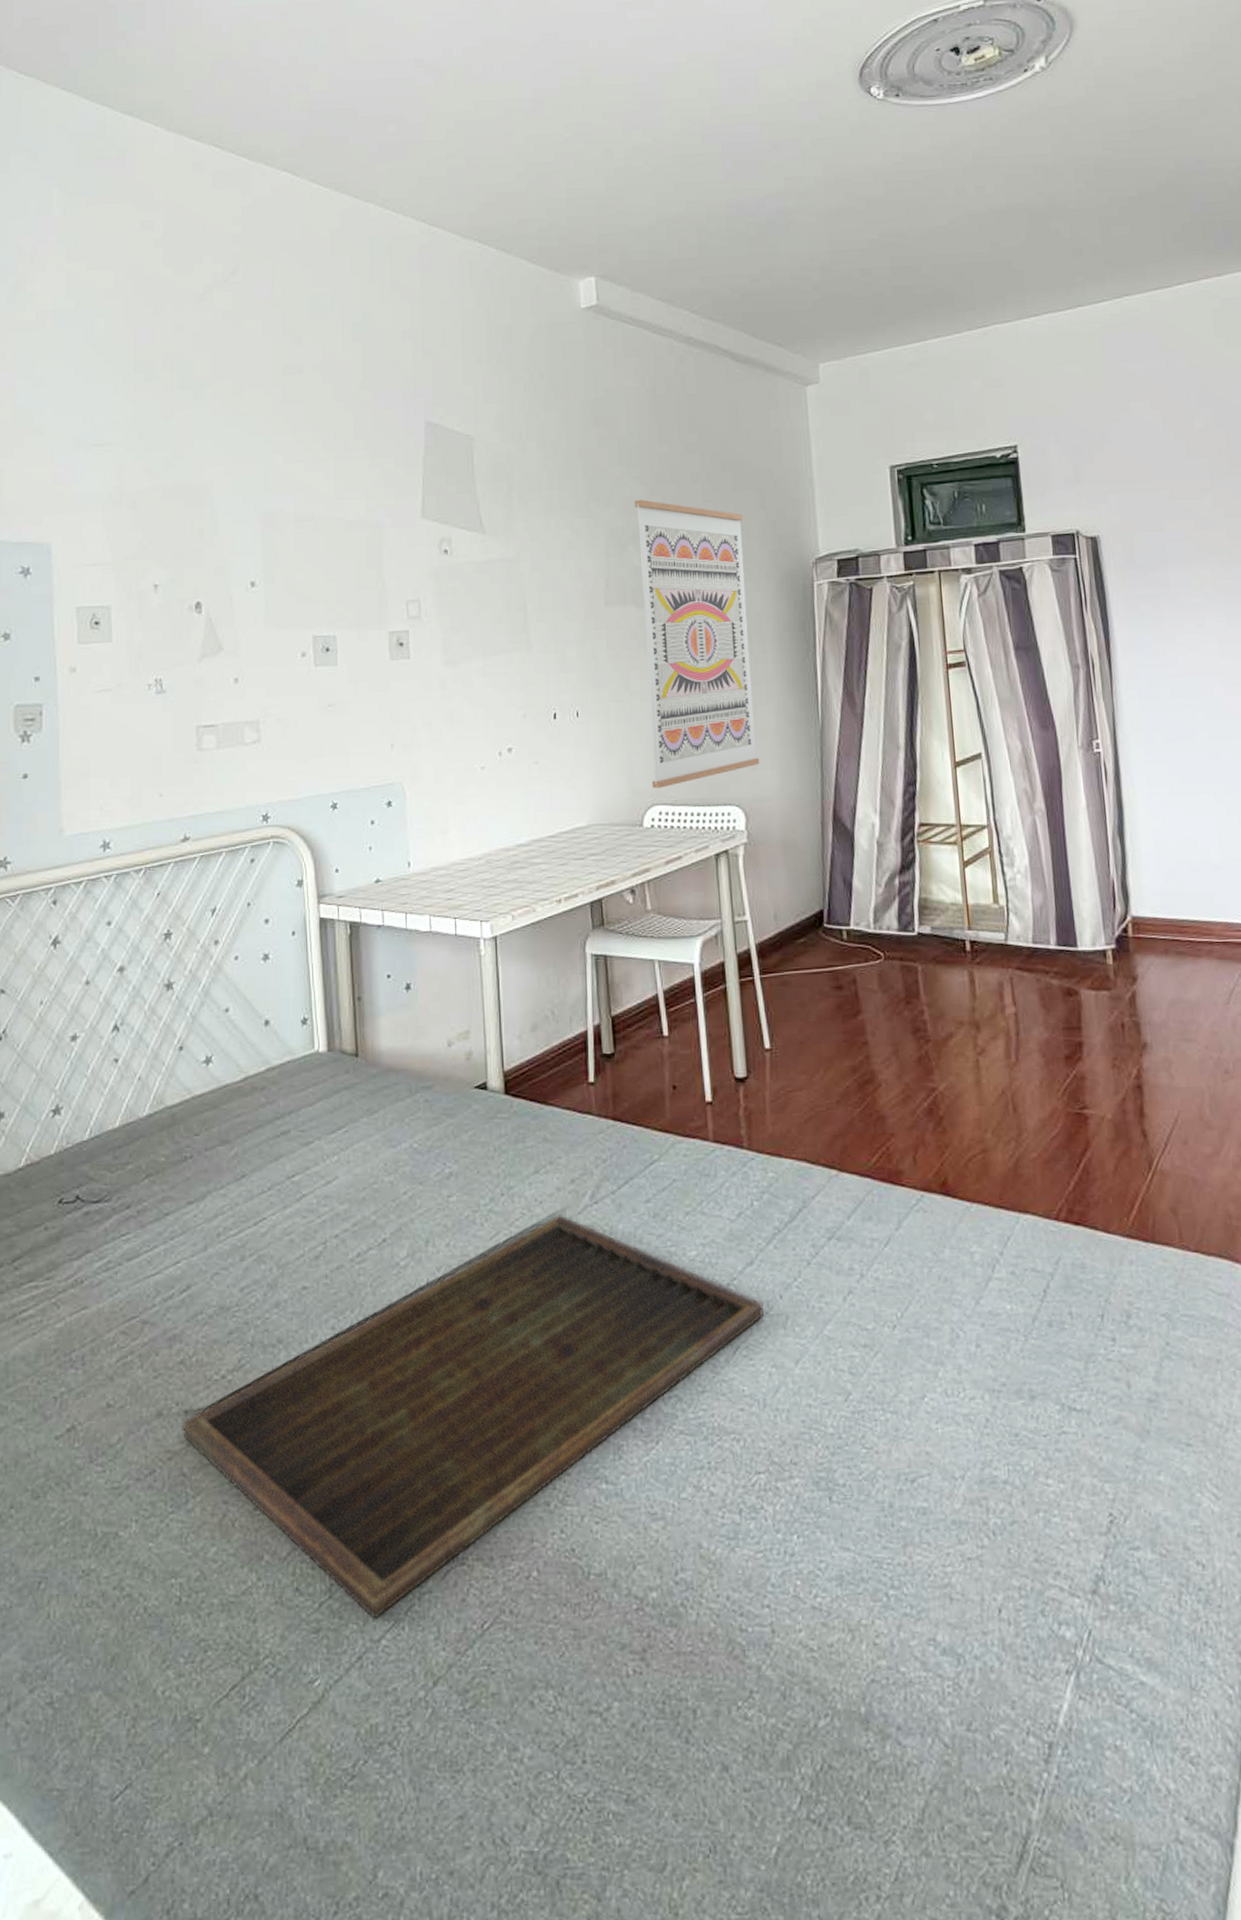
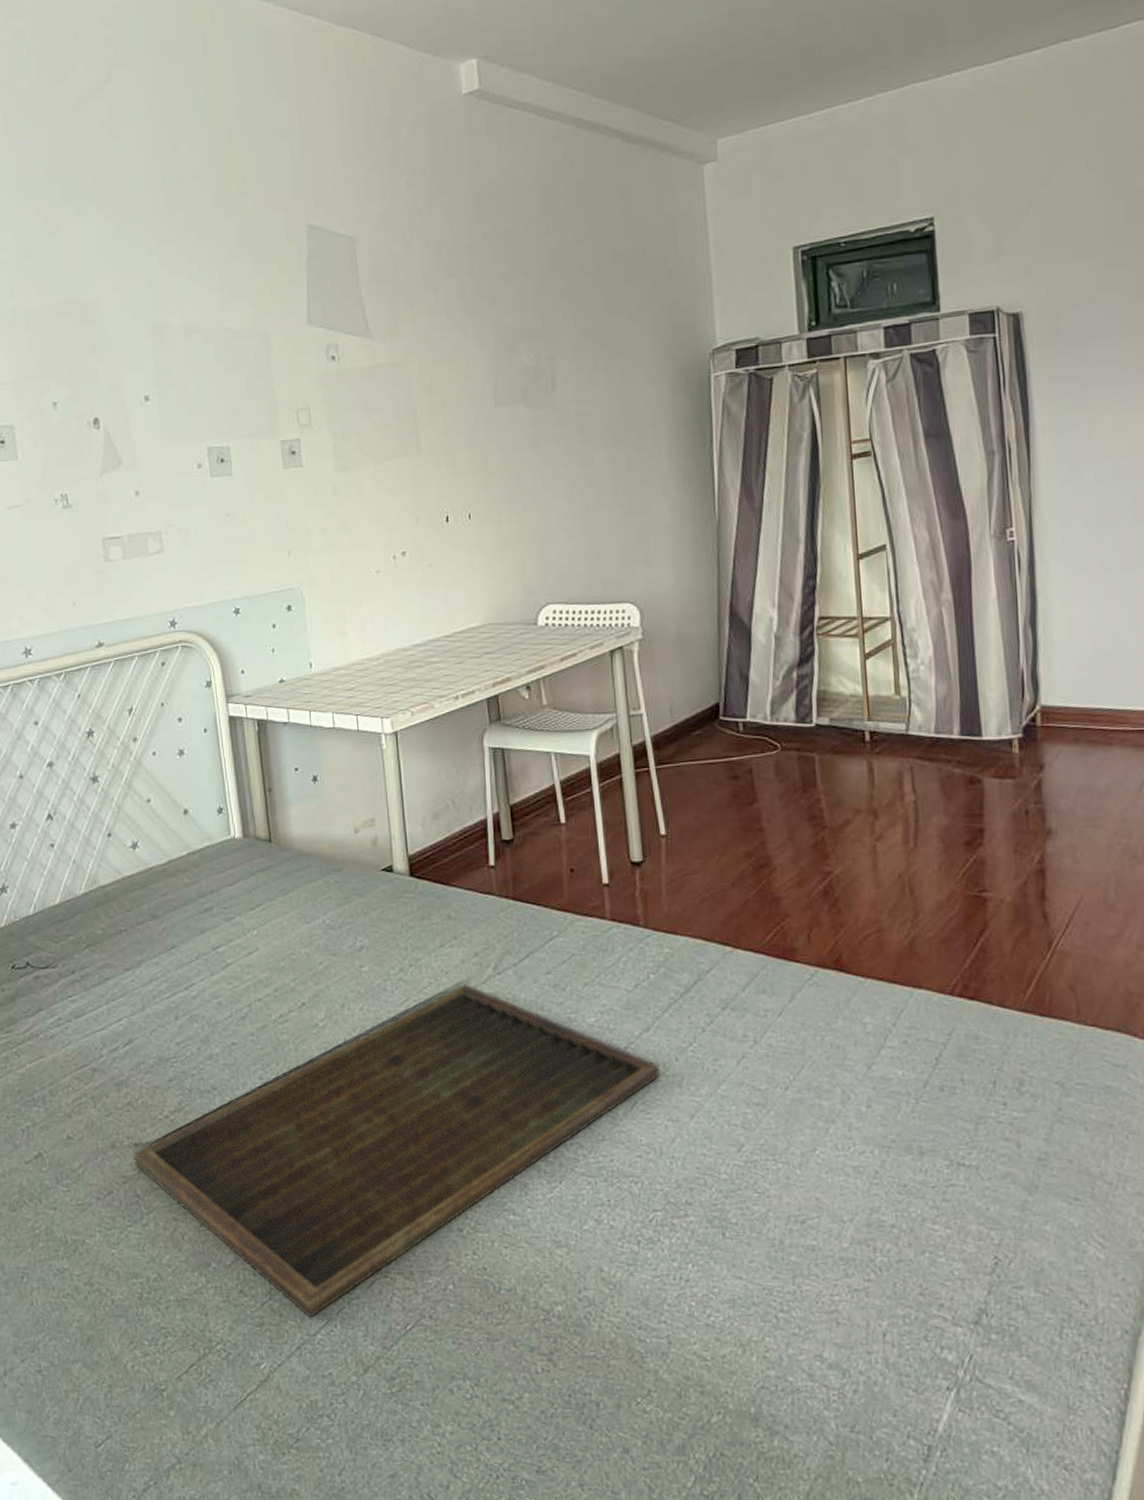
wall art: present [634,499,760,788] -> none [523,295,655,588]

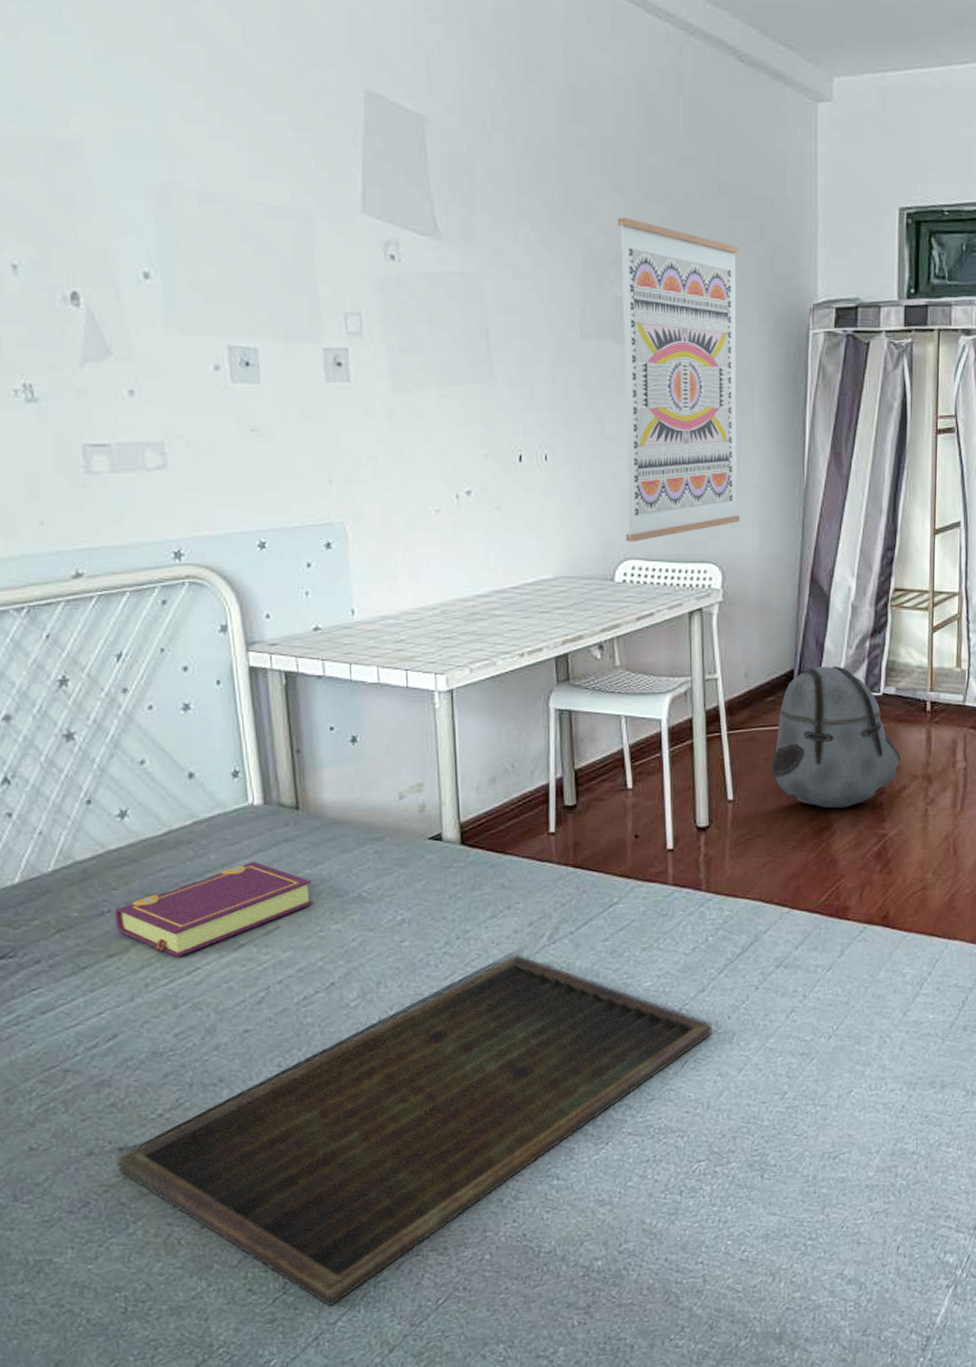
book: none [129,888,286,973] -> present [114,861,313,957]
wall art: none [523,295,655,588] -> present [618,217,740,542]
backpack: none [702,697,842,844] -> present [771,666,902,809]

